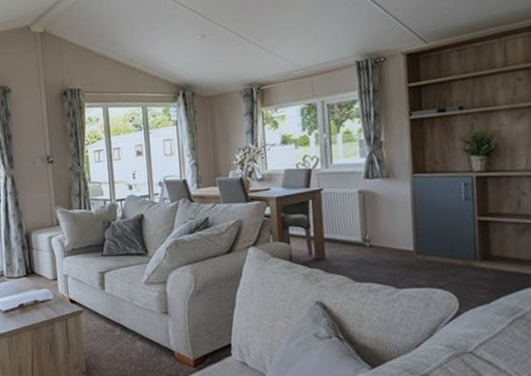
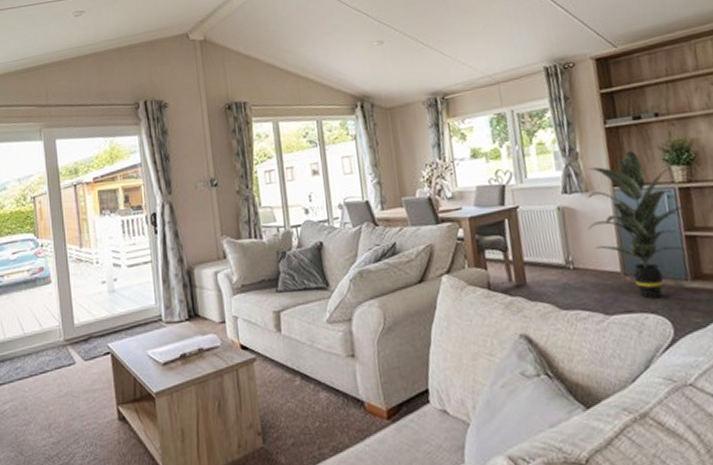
indoor plant: none [386,141,485,276] -> present [586,151,692,299]

